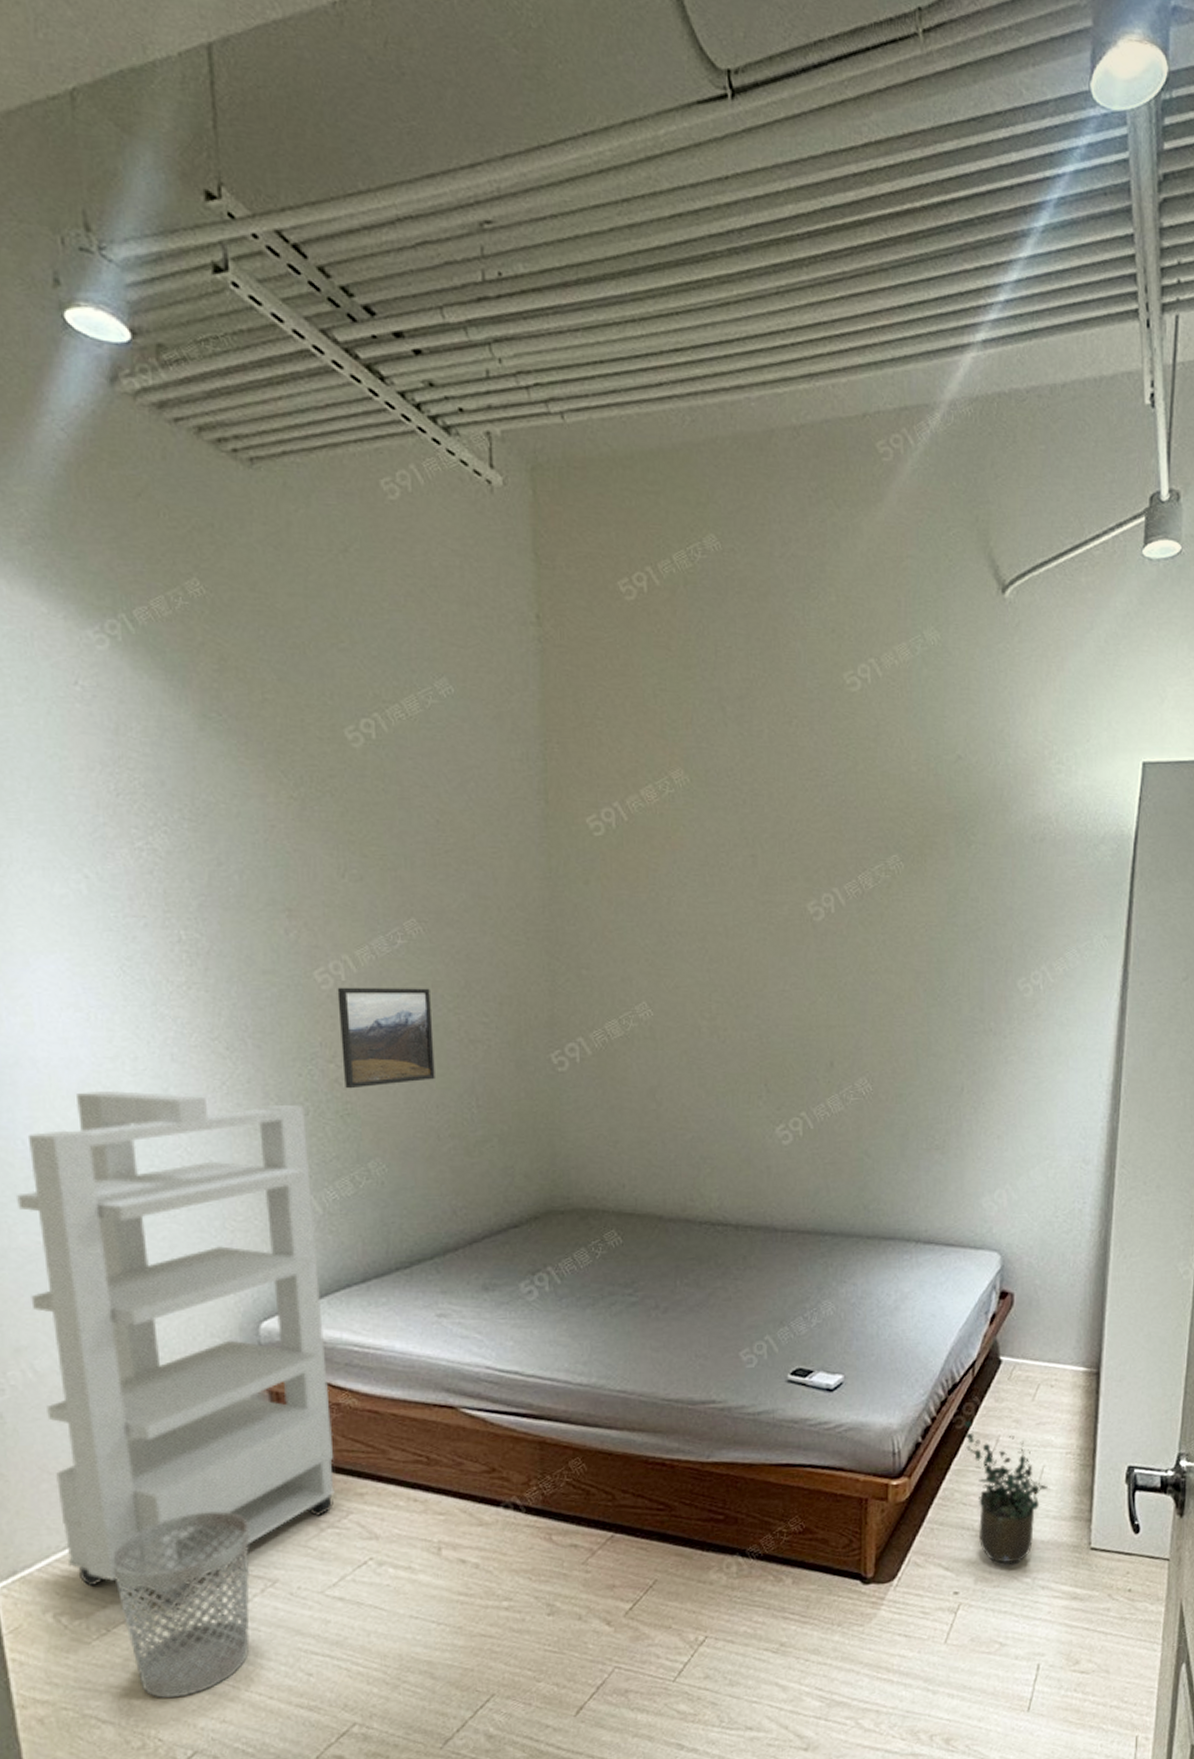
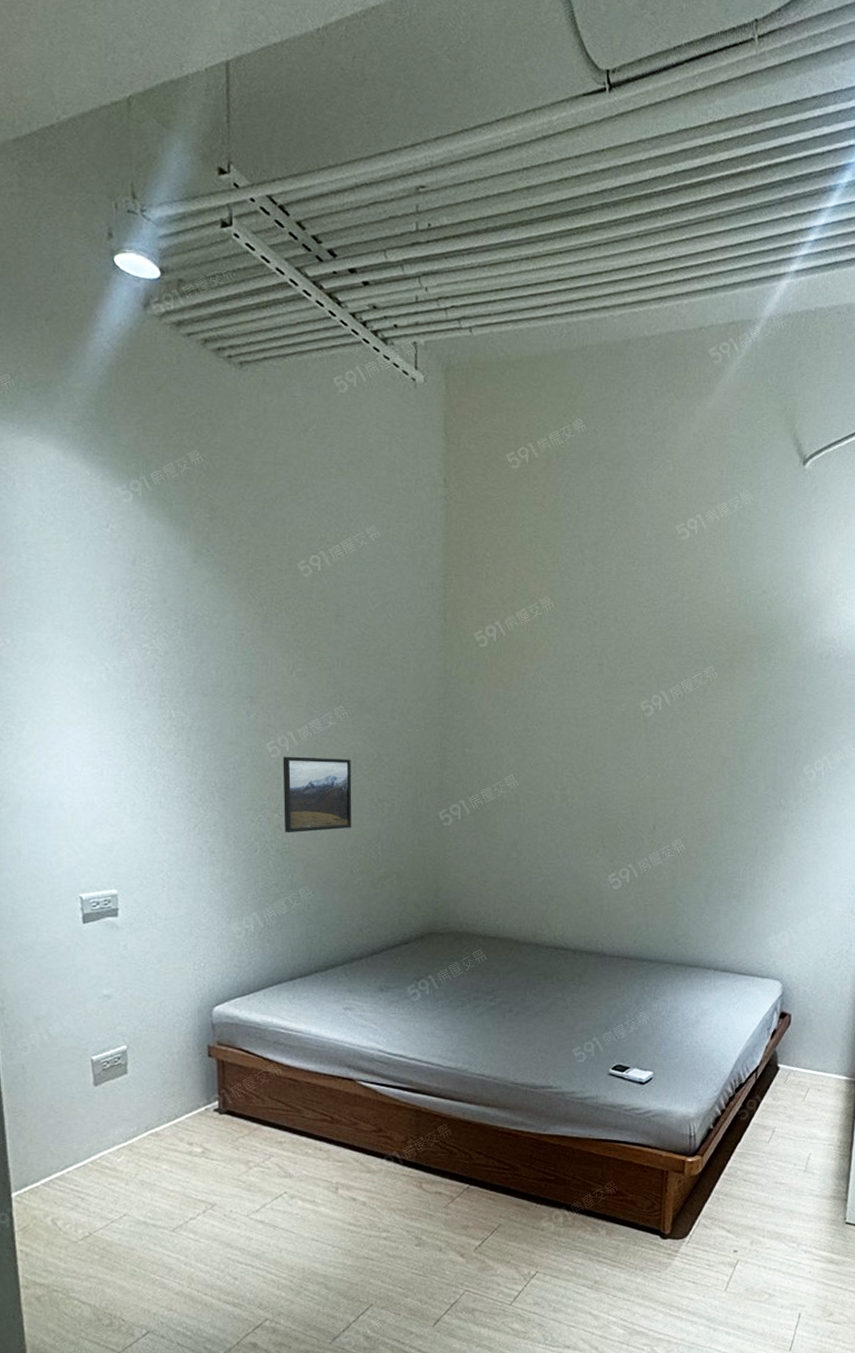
storage cabinet: present [15,1090,335,1604] -> none [43,827,262,1217]
wastebasket: present [111,1511,250,1699] -> none [95,1149,196,1289]
potted plant: present [964,1420,1049,1566] -> none [747,1113,814,1232]

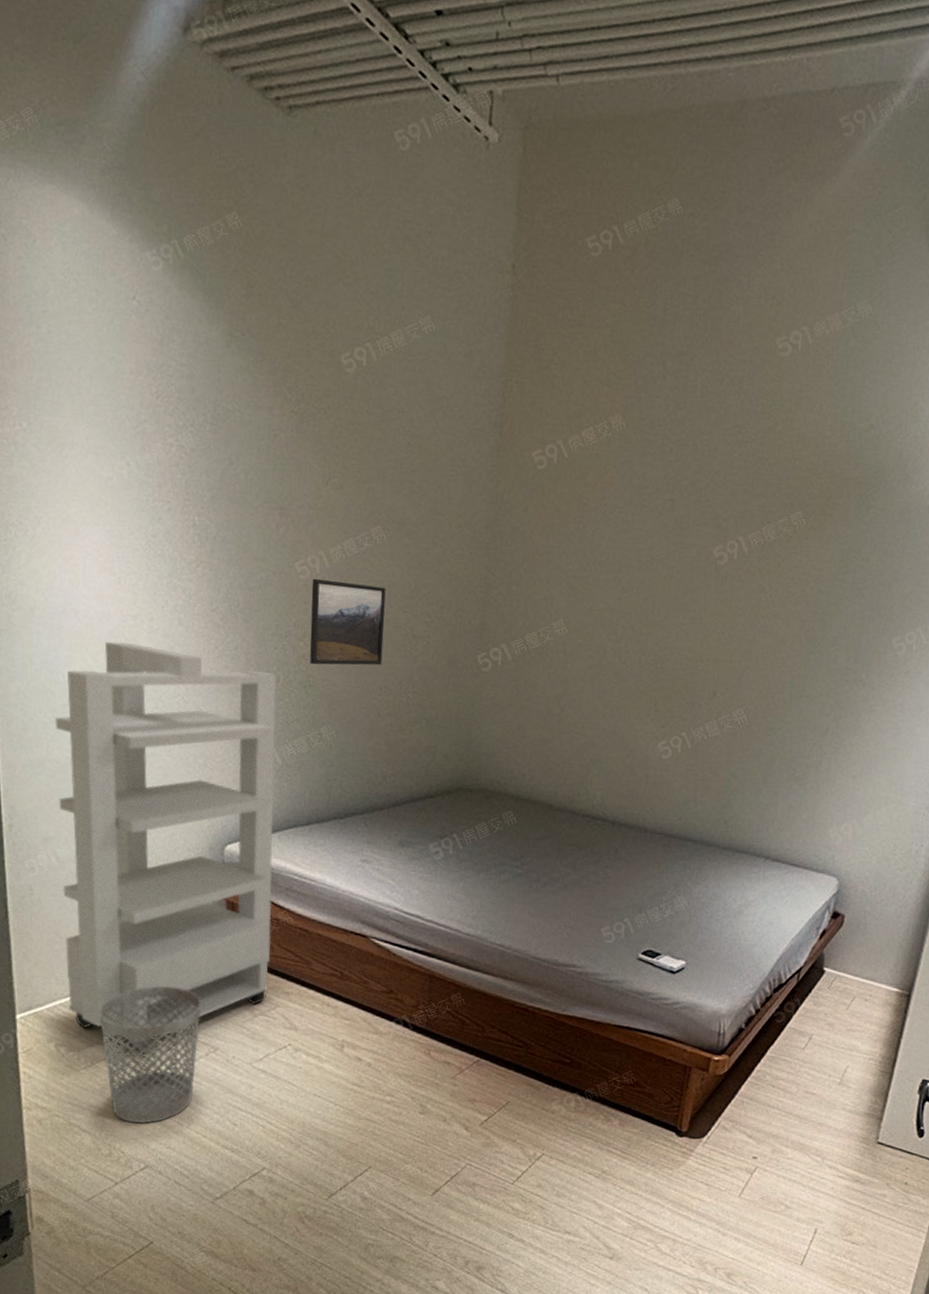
storage cabinet: none [43,827,262,1217] -> present [54,641,277,1052]
wastebasket: none [95,1149,196,1289] -> present [99,986,201,1124]

